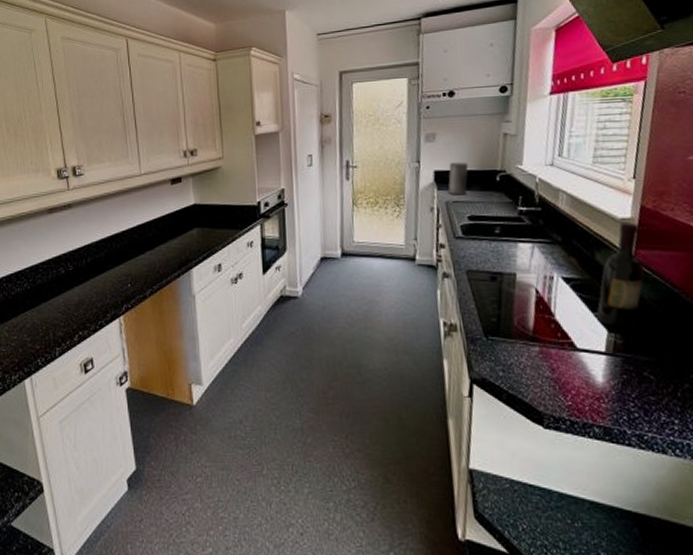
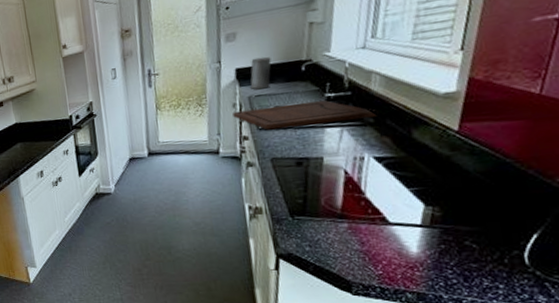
cutting board: none [430,213,565,239] -> present [232,100,377,130]
wine bottle: present [596,222,644,330] -> none [412,96,470,203]

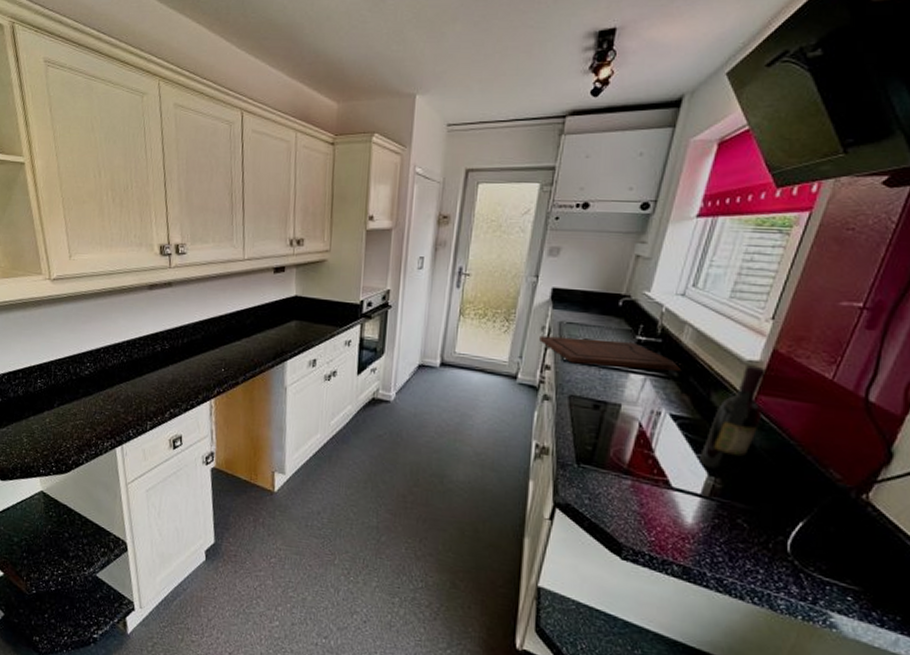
canister: present [250,56,272,90] -> none [563,280,591,317]
wine bottle: none [412,96,470,203] -> present [700,365,767,475]

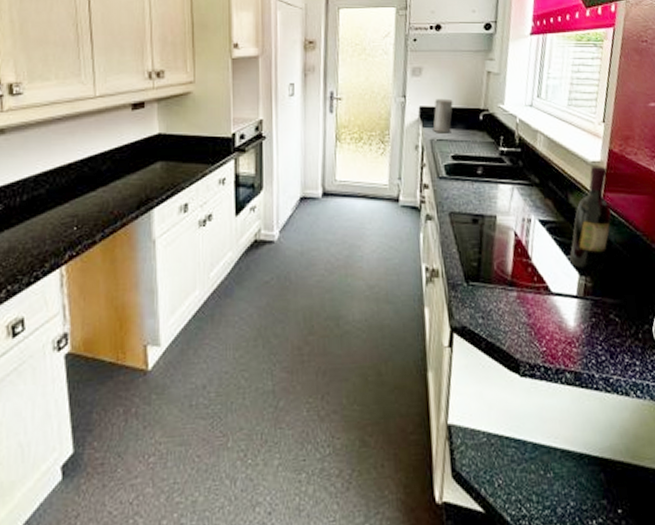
cutting board: present [539,335,682,371] -> none [415,153,542,180]
canister: none [563,280,591,317] -> present [432,98,453,133]

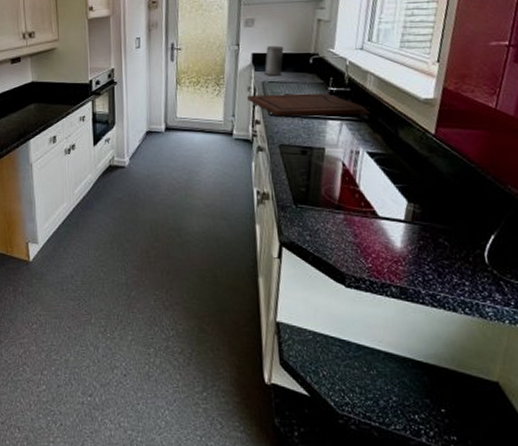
cutting board: none [415,153,542,180] -> present [247,93,371,116]
wine bottle: present [569,166,611,272] -> none [398,103,444,200]

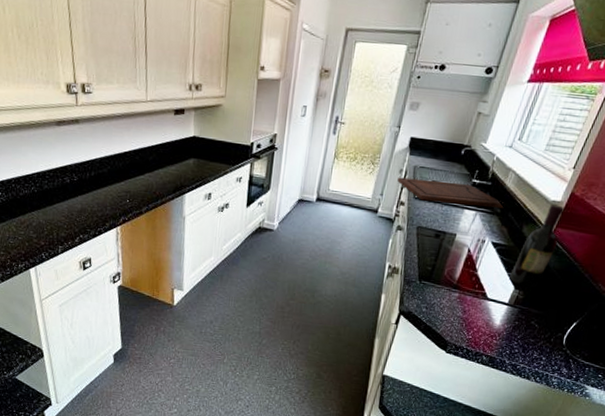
canister: present [264,45,284,76] -> none [418,131,441,163]
wine bottle: none [398,103,444,200] -> present [510,204,565,289]

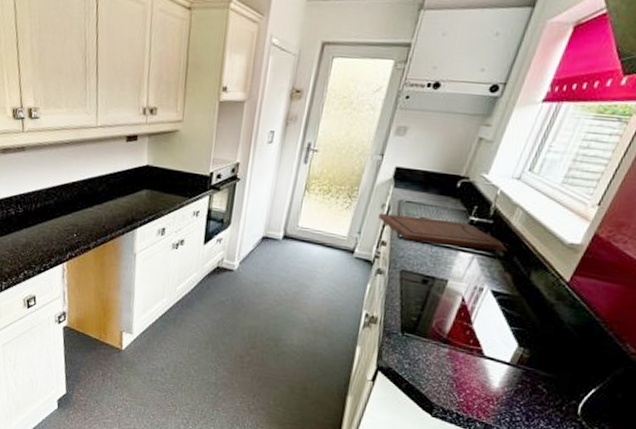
wine bottle: present [510,204,565,289] -> none [512,247,585,347]

